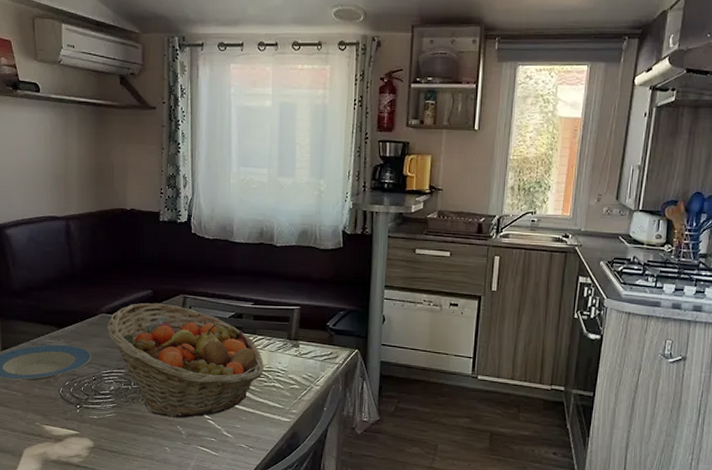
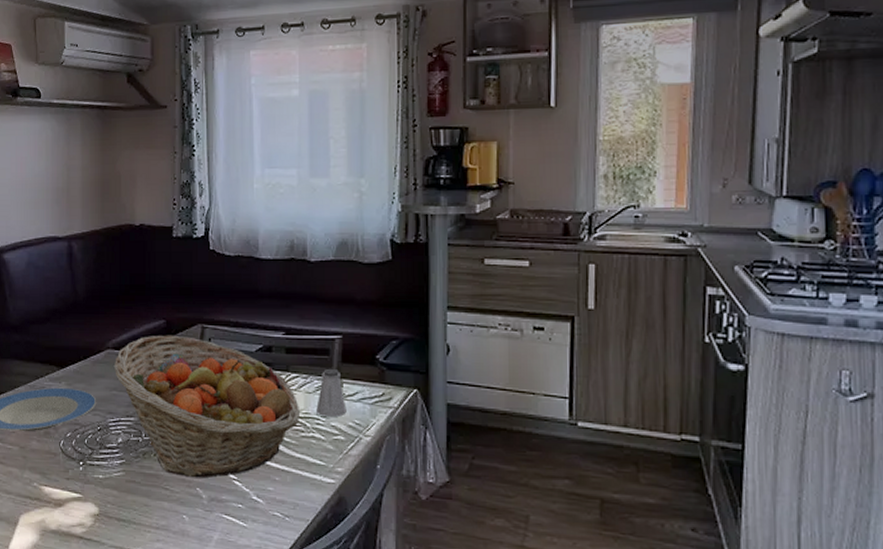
saltshaker: none [277,332,302,370] -> present [316,368,347,417]

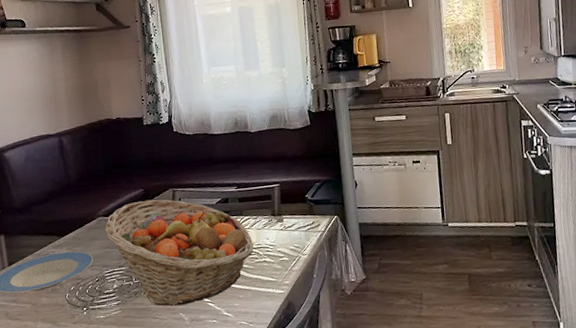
saltshaker: present [316,368,347,417] -> none [265,208,288,245]

